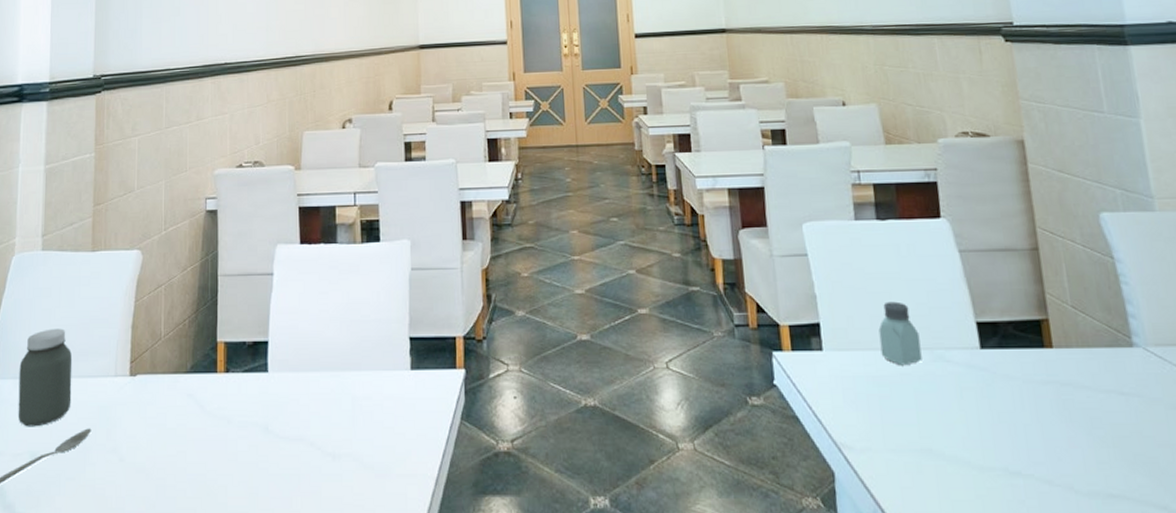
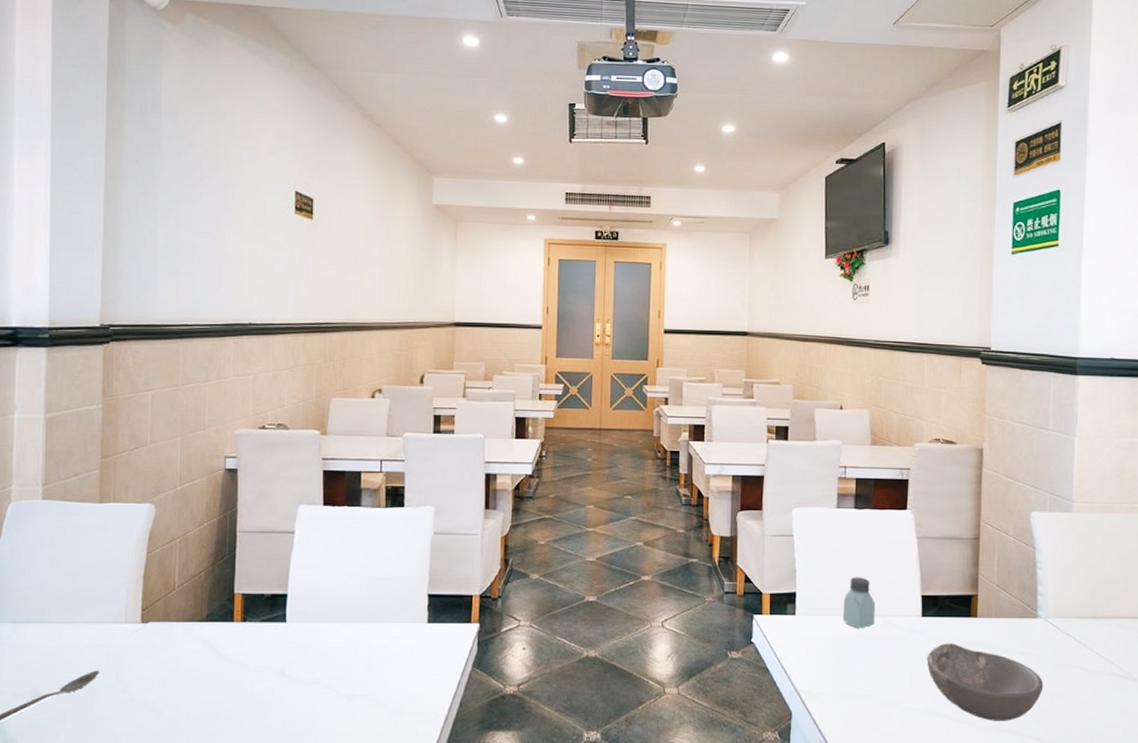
jar: present [18,328,73,427] -> none [18,576,78,669]
bowl: none [995,381,1160,484] -> present [927,643,1044,721]

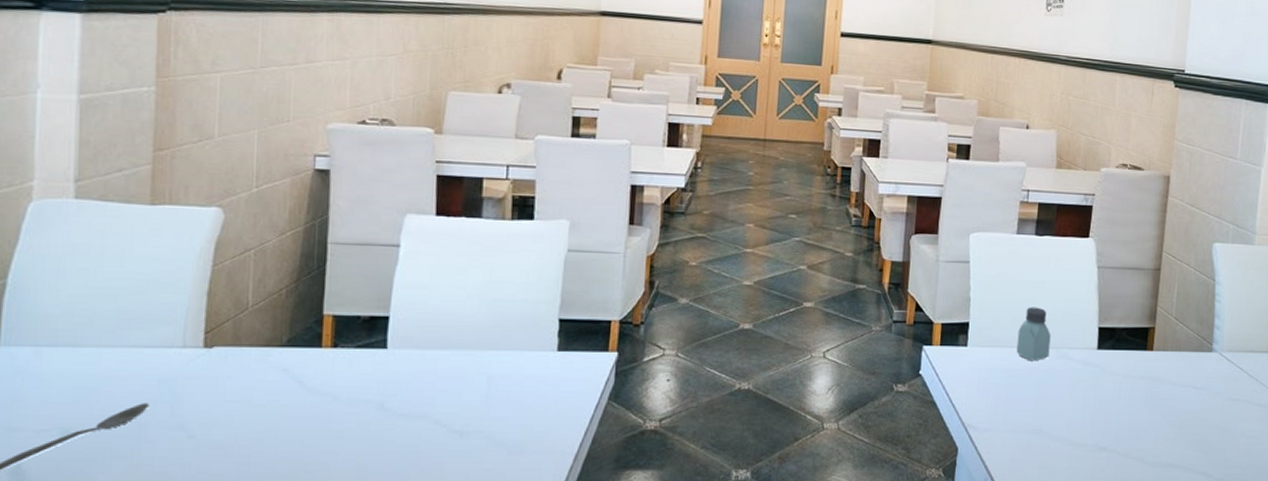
bowl: present [927,643,1044,721] -> none [1099,377,1214,456]

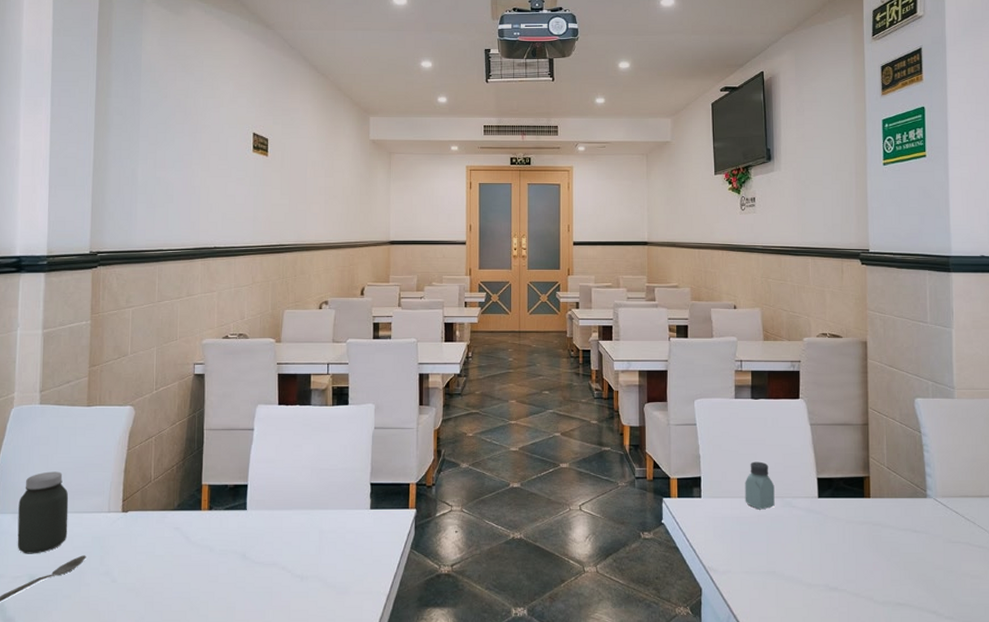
jar: none [41,291,122,401] -> present [17,471,69,554]

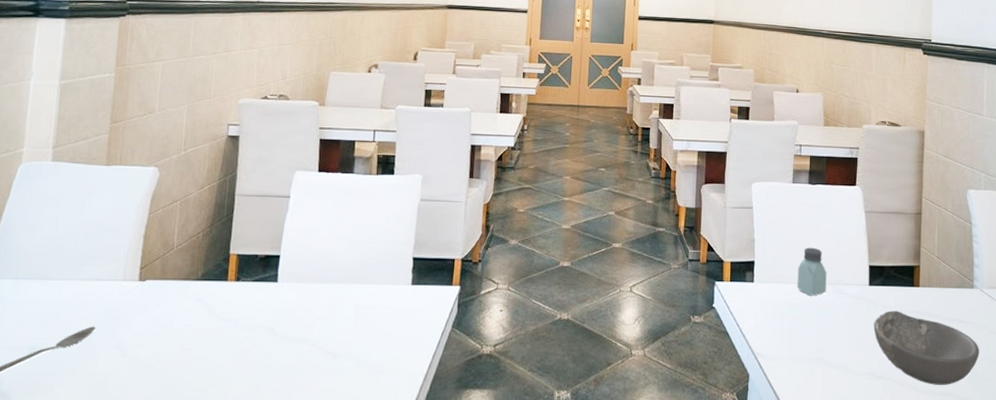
jar: present [17,471,69,554] -> none [17,234,80,324]
bowl: none [825,522,937,596] -> present [873,310,980,385]

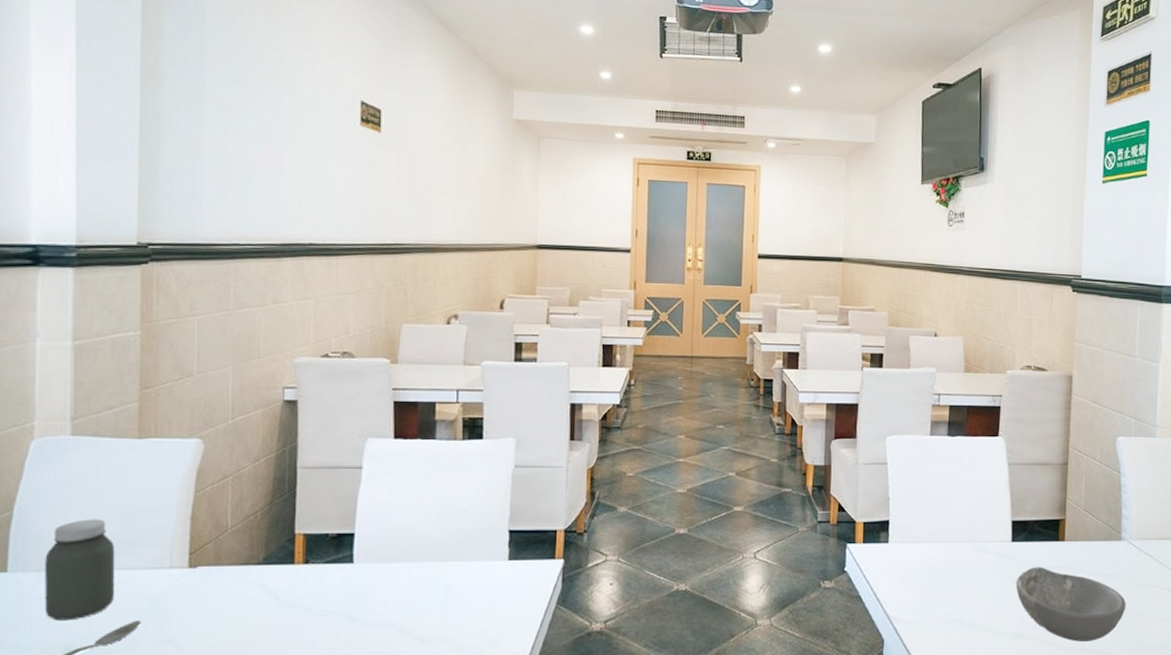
jar: none [17,234,80,324] -> present [44,519,115,621]
saltshaker: present [797,247,827,296] -> none [935,504,967,555]

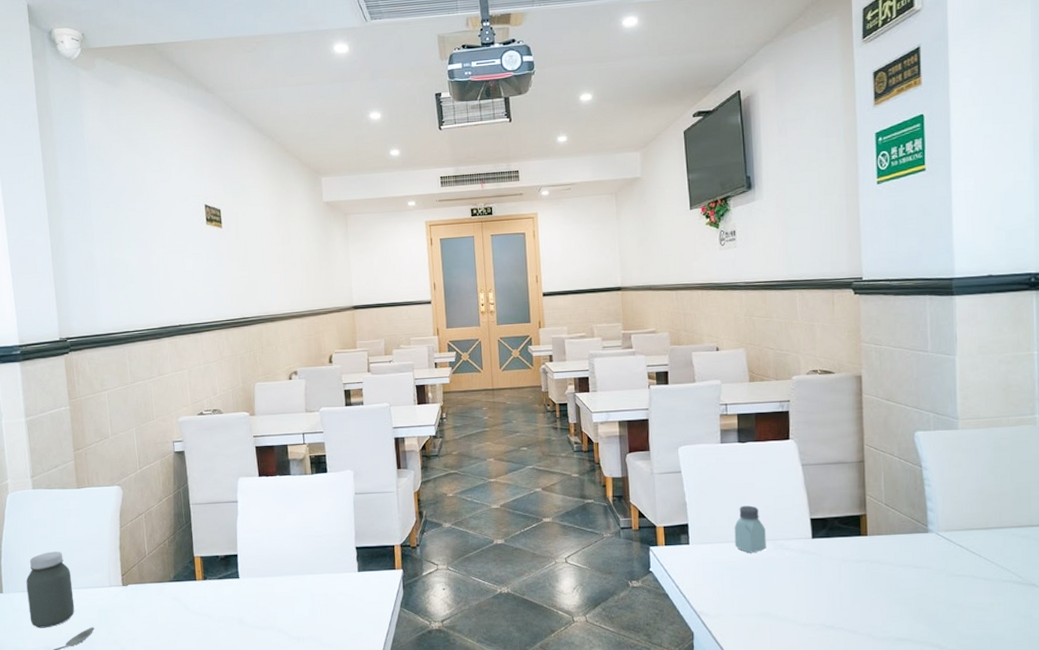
saltshaker: none [935,504,967,555] -> present [734,505,766,553]
bowl: present [1016,567,1126,642] -> none [820,561,939,632]

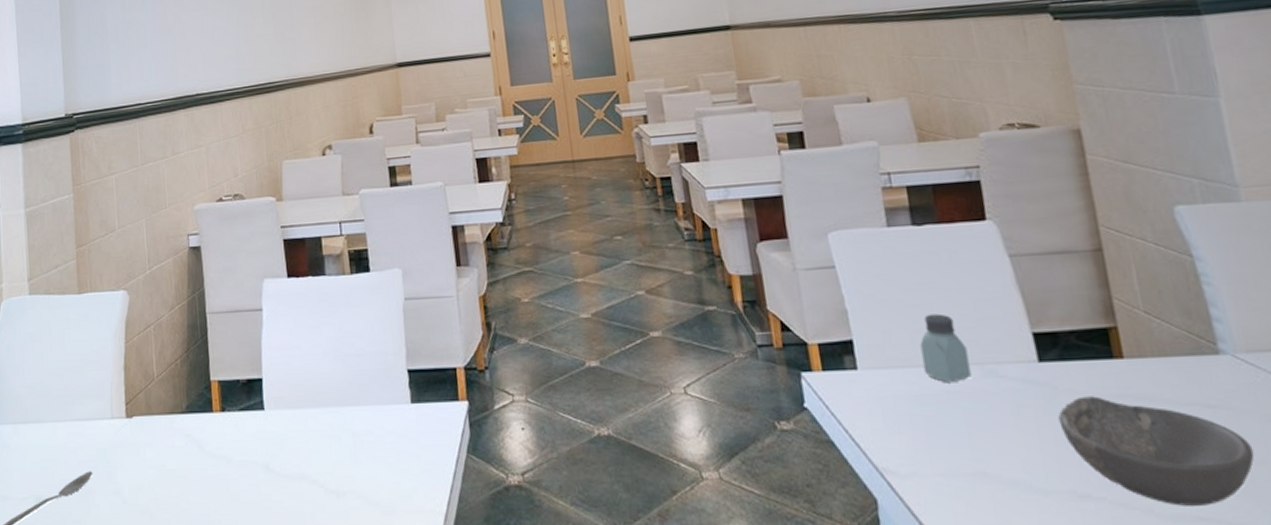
jar: present [26,551,75,629] -> none [17,372,71,471]
bowl: none [820,561,939,632] -> present [1058,396,1255,506]

